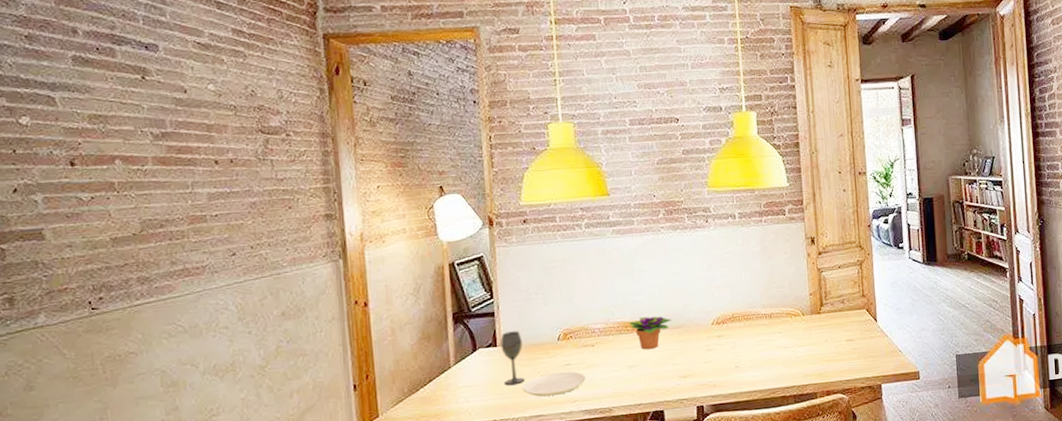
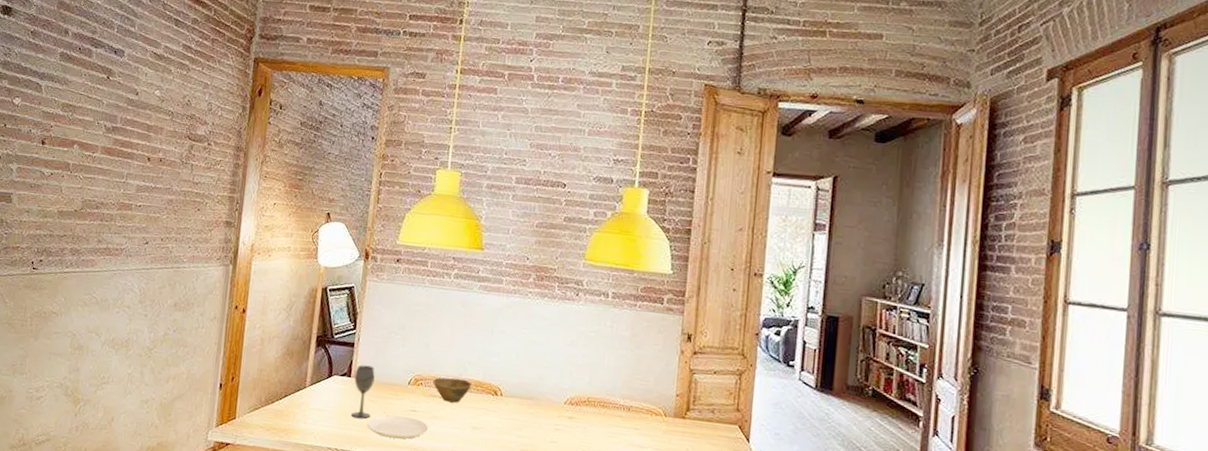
bowl: none [582,323,622,349] -> present [433,377,473,403]
potted flower: present [629,316,671,349] -> none [480,379,523,415]

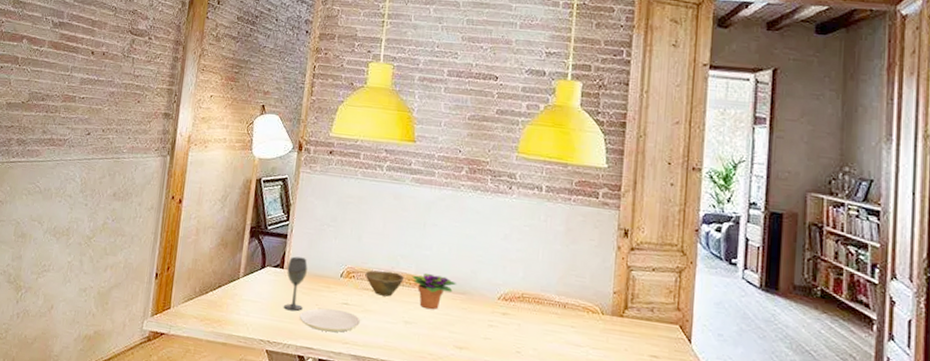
potted flower: none [480,379,523,415] -> present [413,273,456,310]

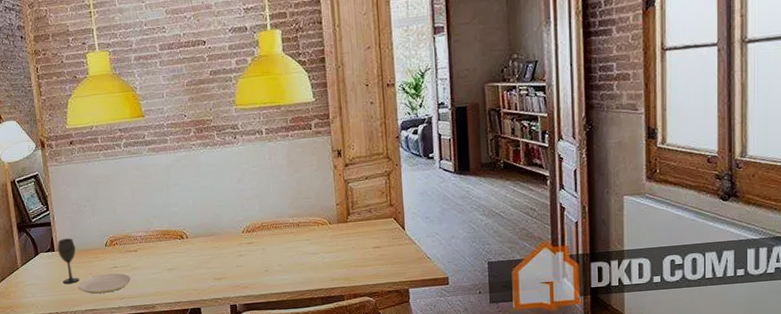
bowl: present [365,270,405,297] -> none [125,231,160,254]
potted flower: present [413,273,456,310] -> none [167,225,205,254]

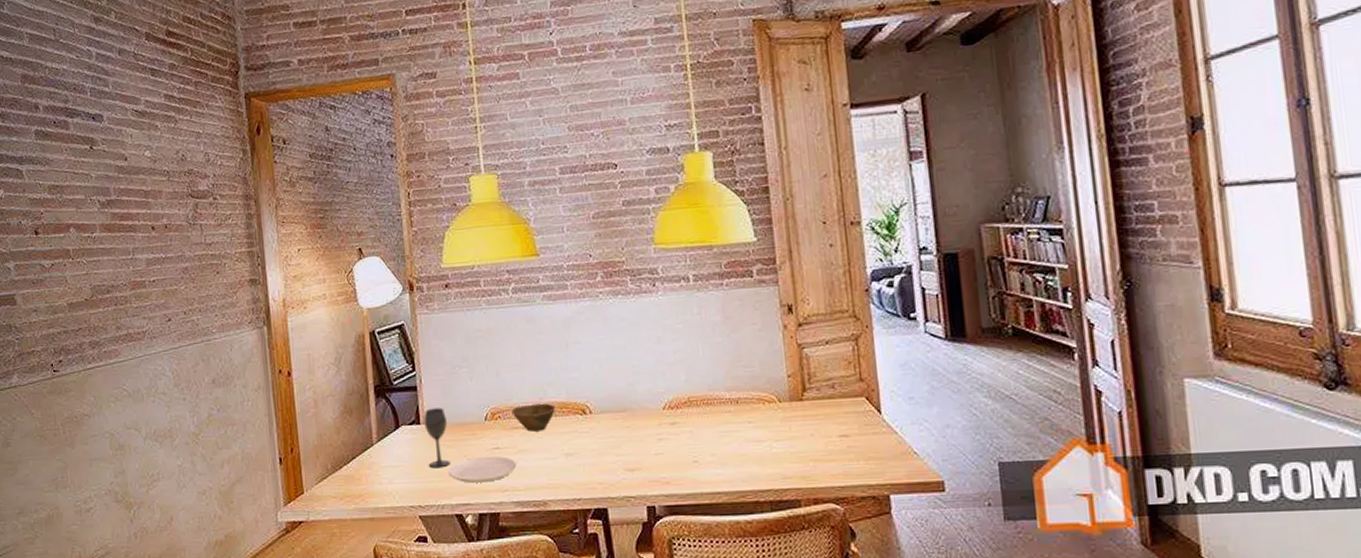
bowl: none [125,231,160,254] -> present [511,403,556,432]

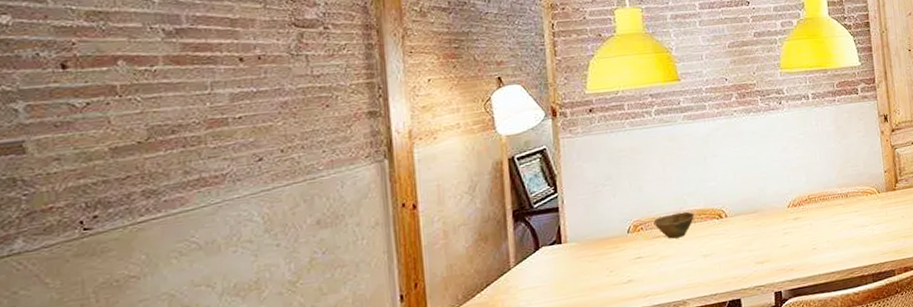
wine glass: present [424,408,450,469] -> none [565,225,592,285]
plate: present [448,456,516,483] -> none [590,265,658,294]

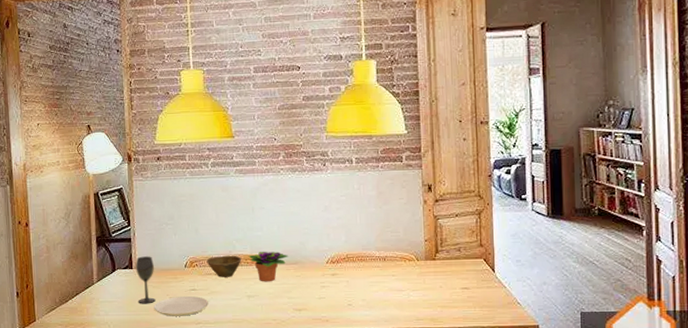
wine glass: none [565,225,592,285] -> present [136,256,156,304]
plate: none [590,265,658,294] -> present [154,295,208,316]
potted flower: none [703,201,746,237] -> present [249,251,288,281]

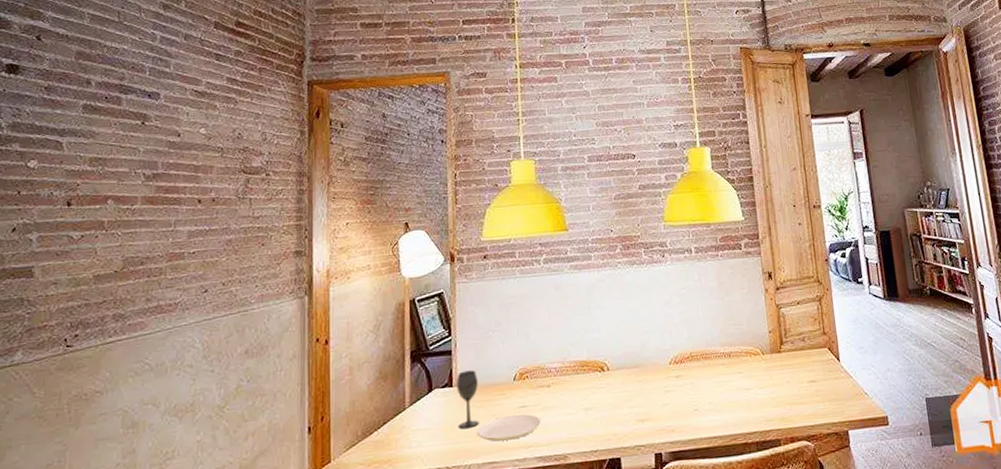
bowl: present [206,255,242,277] -> none [538,362,578,389]
potted flower: present [249,251,288,281] -> none [586,354,628,390]

